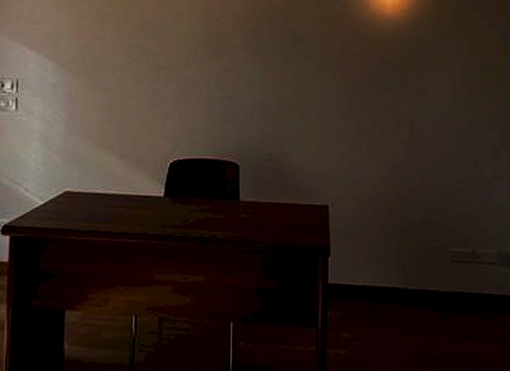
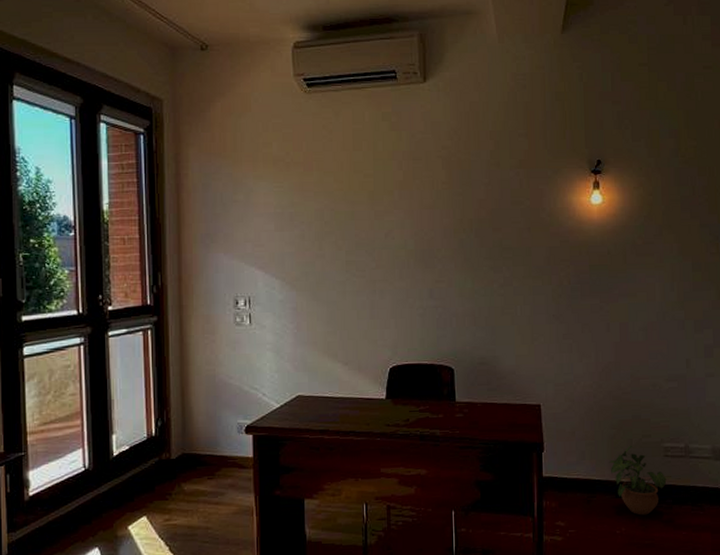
potted plant: none [396,251,454,325] -> present [608,446,667,515]

